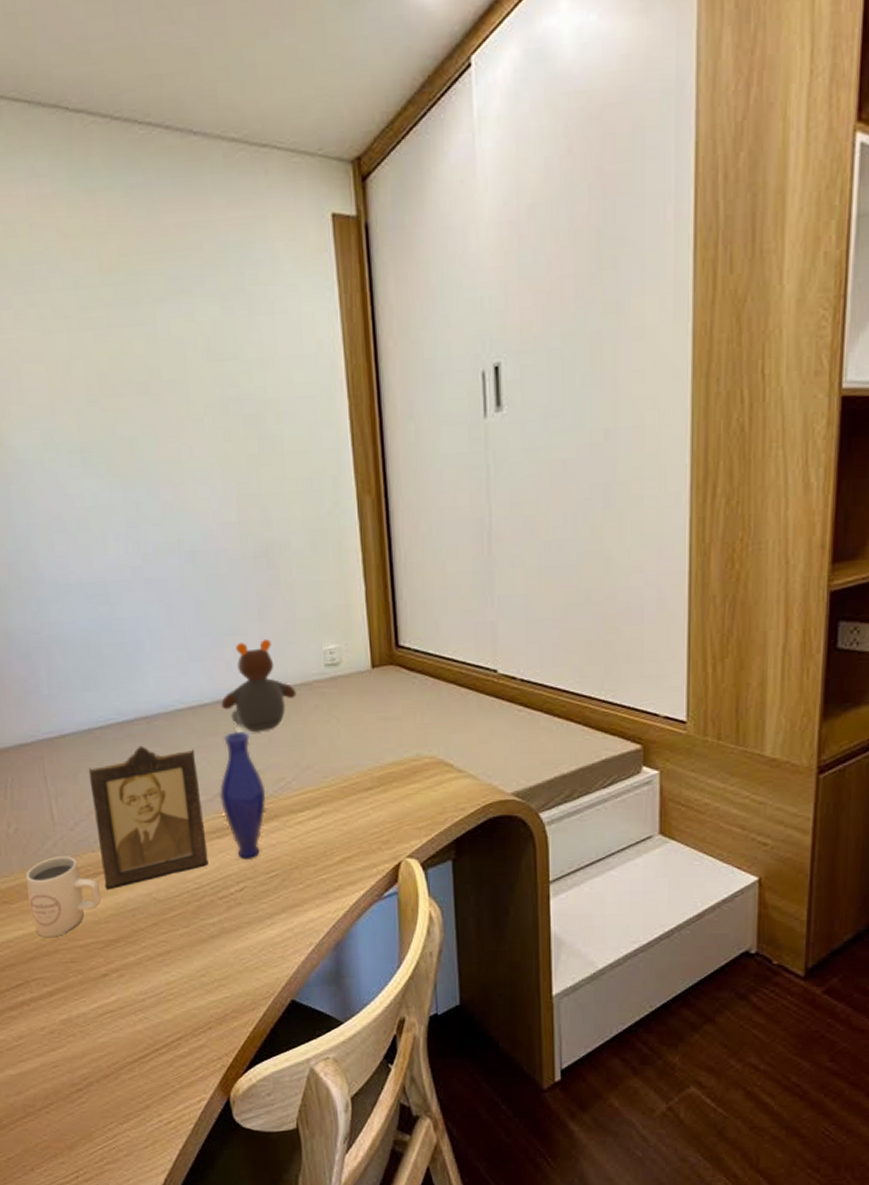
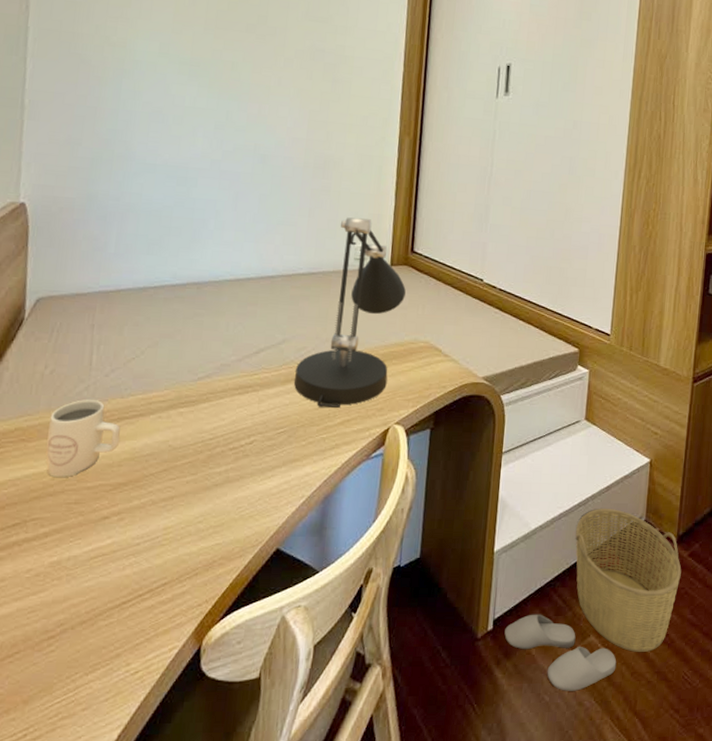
photo frame: present [88,745,209,891] -> none [125,307,235,435]
vase: present [218,732,267,860] -> none [247,304,289,416]
teddy bear: present [221,638,297,733] -> none [264,231,328,307]
desk lamp: none [277,612,397,846] -> present [293,217,406,409]
slippers: none [577,1063,729,1146] -> present [504,614,617,691]
basket: none [659,940,814,1106] -> present [575,509,682,653]

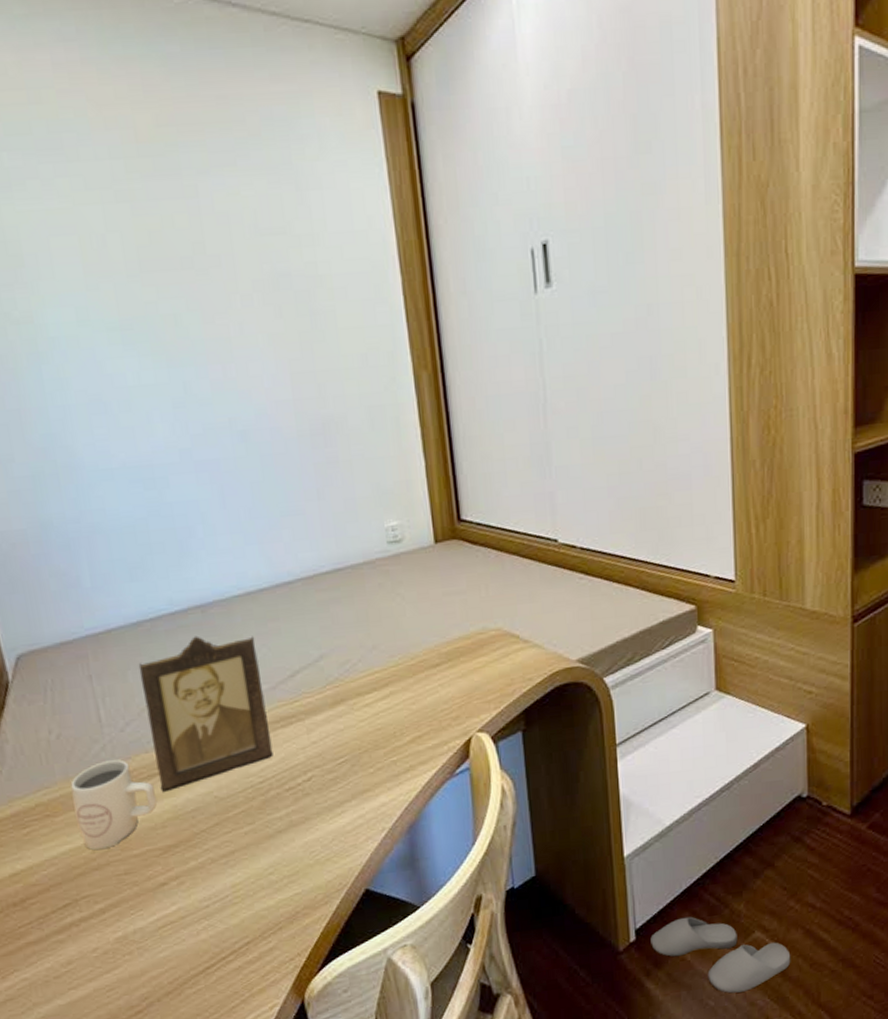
photo frame: none [125,307,235,435] -> present [138,636,273,793]
desk lamp: present [293,217,406,409] -> none [343,488,461,727]
basket: present [575,509,682,653] -> none [722,788,860,942]

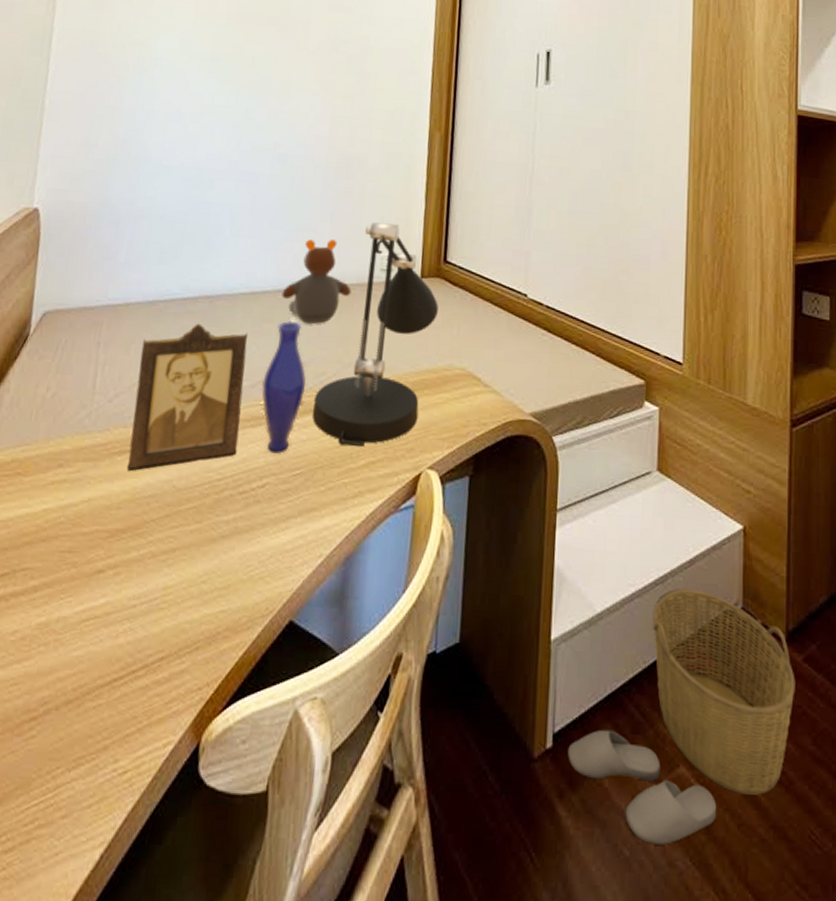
mug: present [70,759,158,850] -> none [41,428,122,520]
teddy bear: none [280,518,360,616] -> present [281,238,352,325]
vase: none [281,615,332,748] -> present [261,321,307,454]
desk lamp: none [343,488,461,727] -> present [312,222,438,448]
basket: none [722,788,860,942] -> present [653,589,796,796]

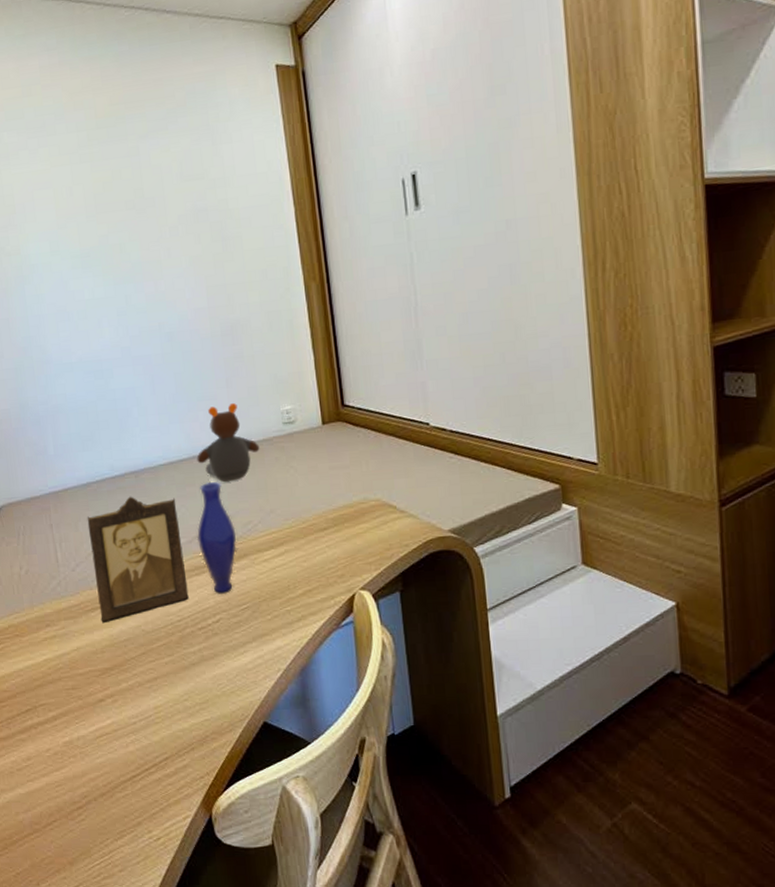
desk lamp: present [312,222,438,448] -> none [246,379,345,580]
slippers: present [568,729,717,845] -> none [525,780,671,862]
basket: present [653,589,796,796] -> none [592,662,741,822]

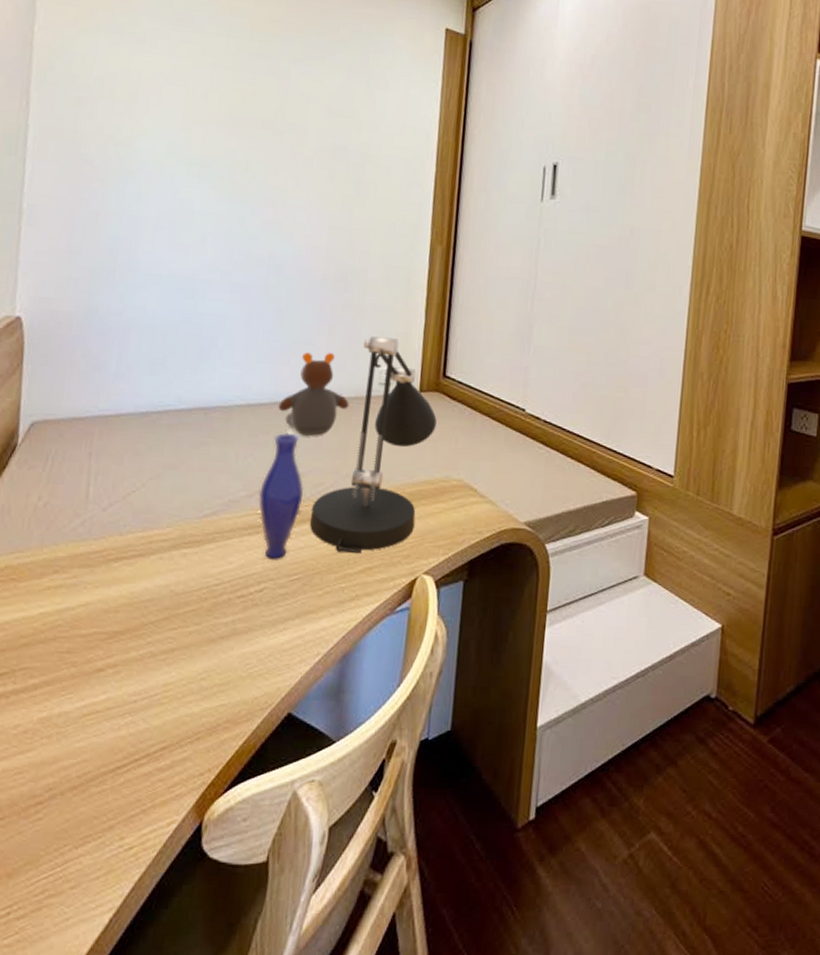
photo frame: present [87,496,189,624] -> none [123,434,245,578]
desk lamp: none [246,379,345,580] -> present [309,336,437,554]

